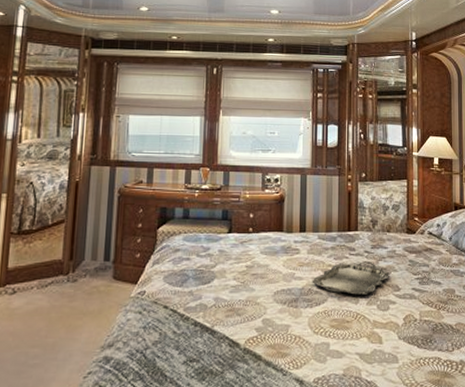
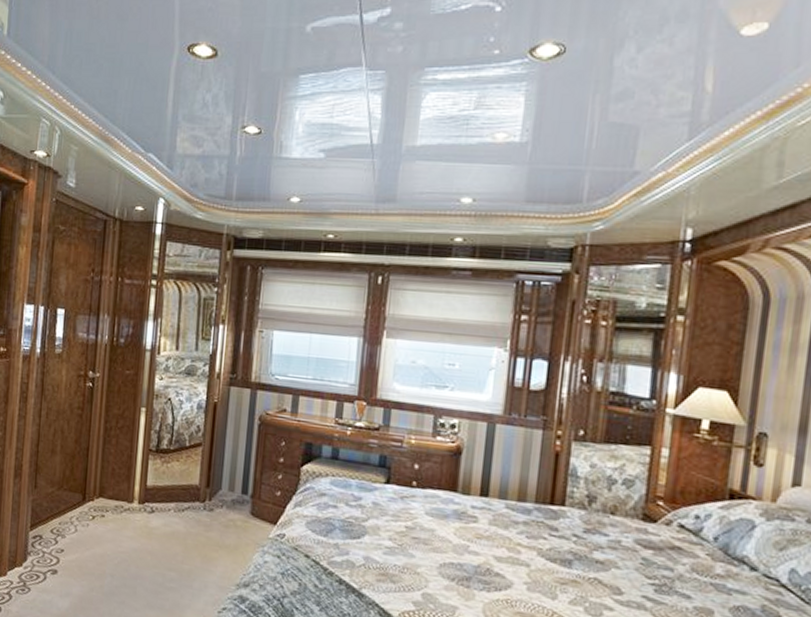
serving tray: present [312,261,390,296] -> none [492,543,610,592]

